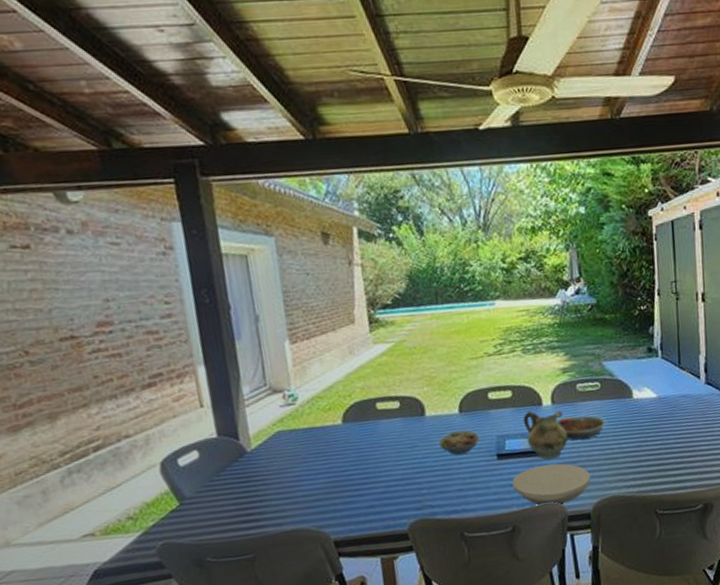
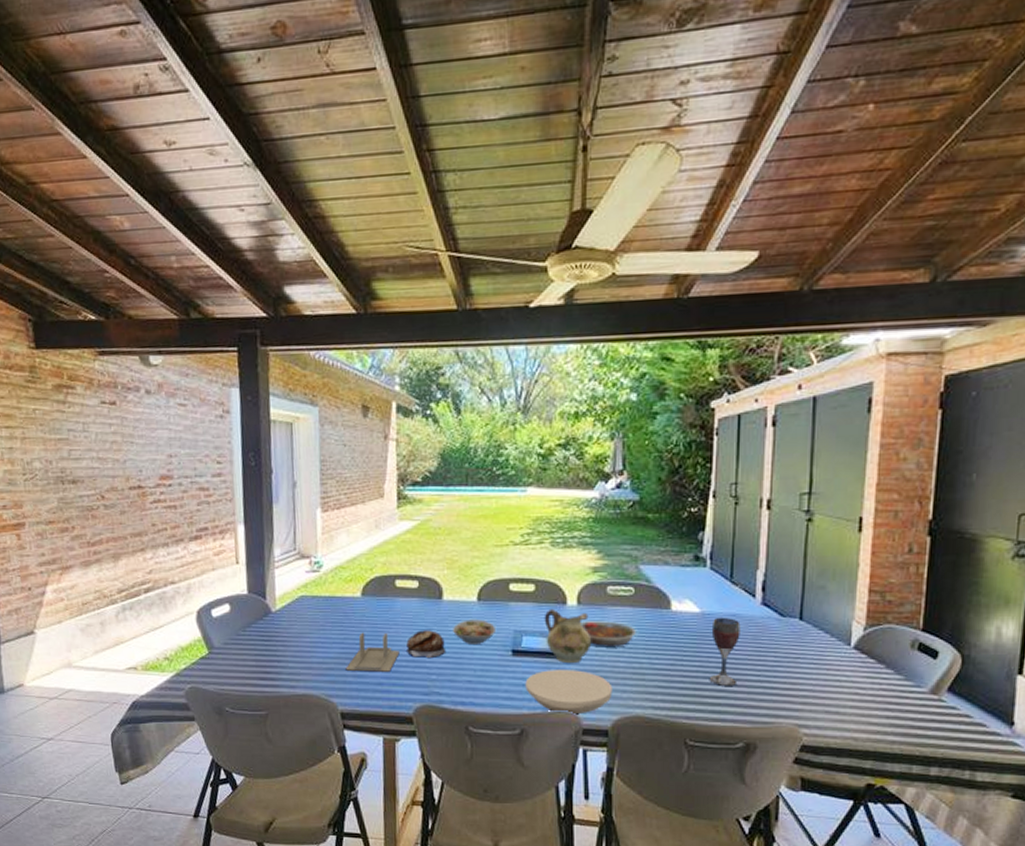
napkin holder: none [334,456,388,499] -> present [346,632,400,672]
bread: none [394,447,433,476] -> present [406,630,445,658]
cup: none [667,399,693,459] -> present [709,618,741,686]

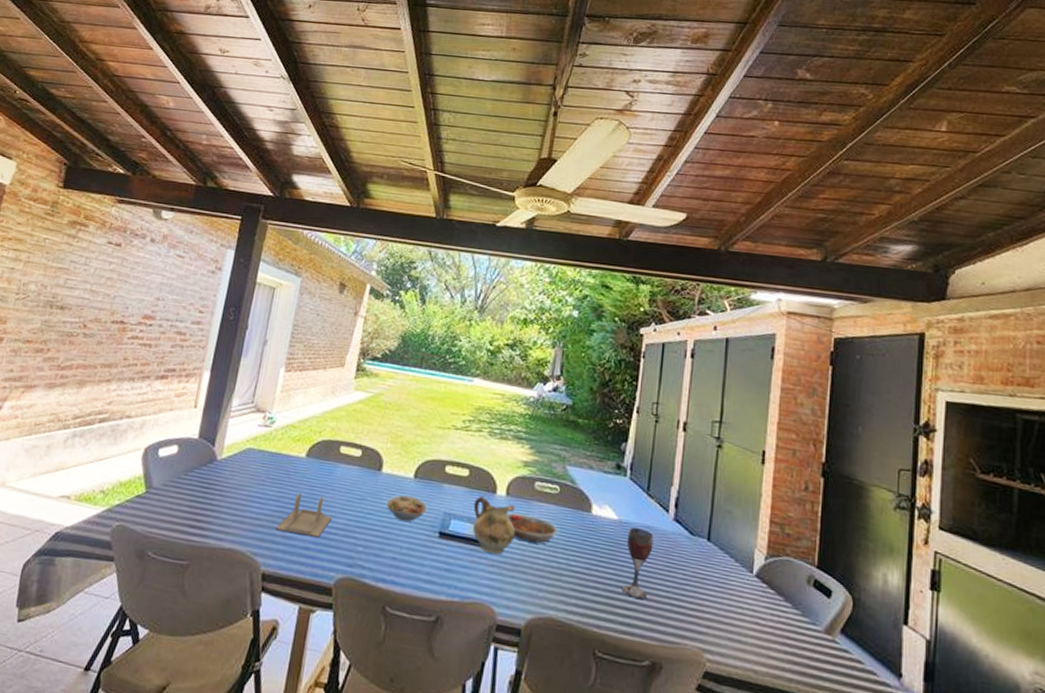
bread: present [406,630,445,658] -> none [339,499,377,529]
dish: present [525,670,613,715] -> none [446,557,530,609]

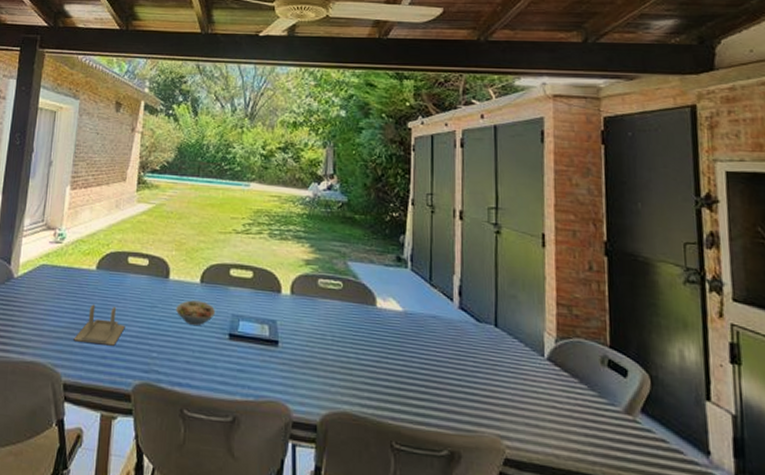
pitcher: present [473,495,516,555] -> none [260,296,303,353]
dish: present [506,512,558,543] -> none [292,310,344,339]
cup: present [621,528,654,599] -> none [412,318,441,389]

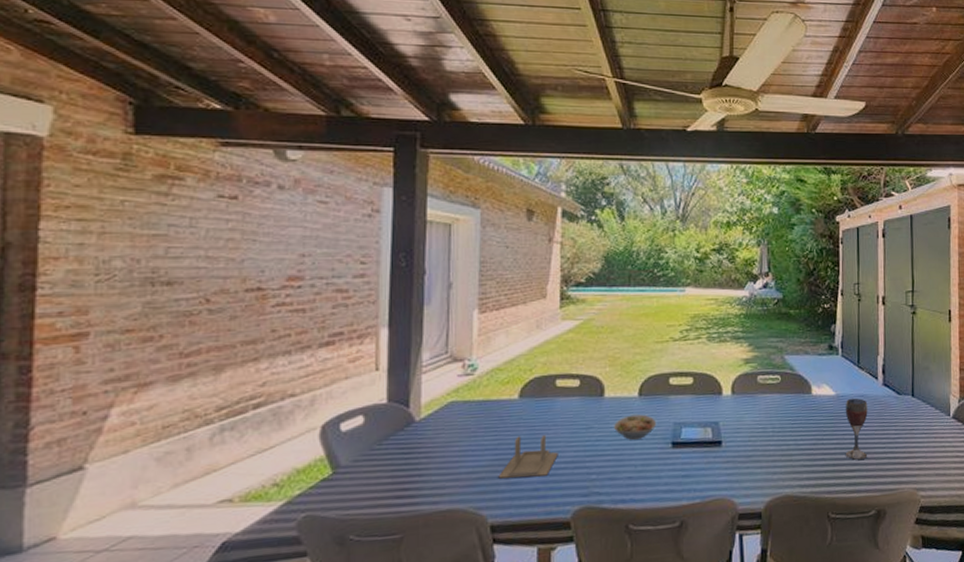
cup: none [412,318,441,389] -> present [845,398,868,460]

